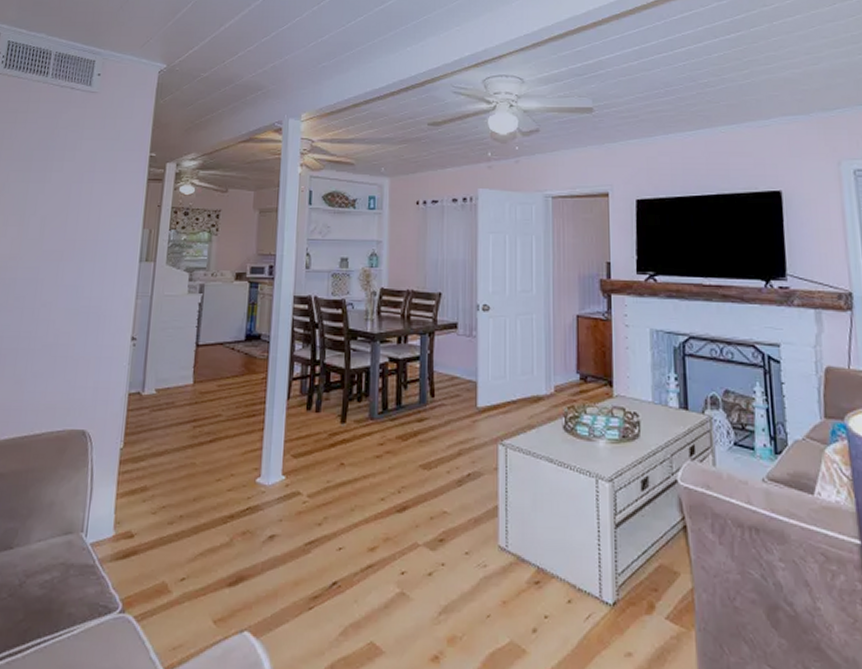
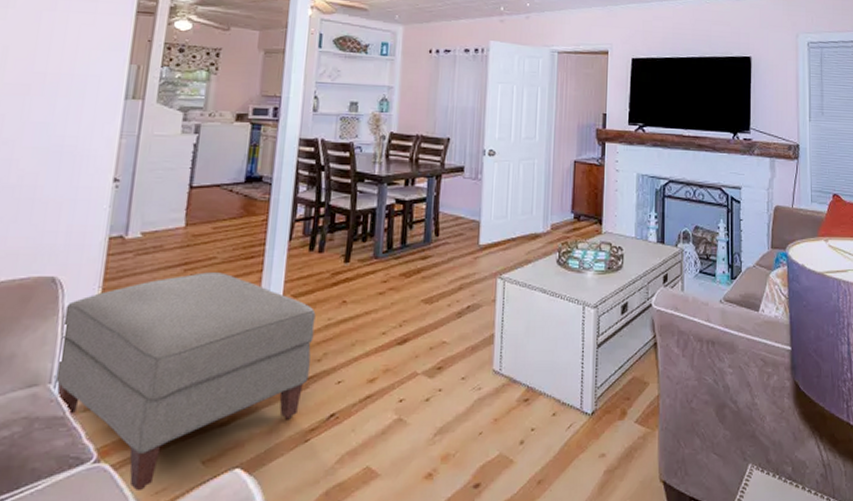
ottoman: none [85,429,315,646] -> present [54,272,316,492]

